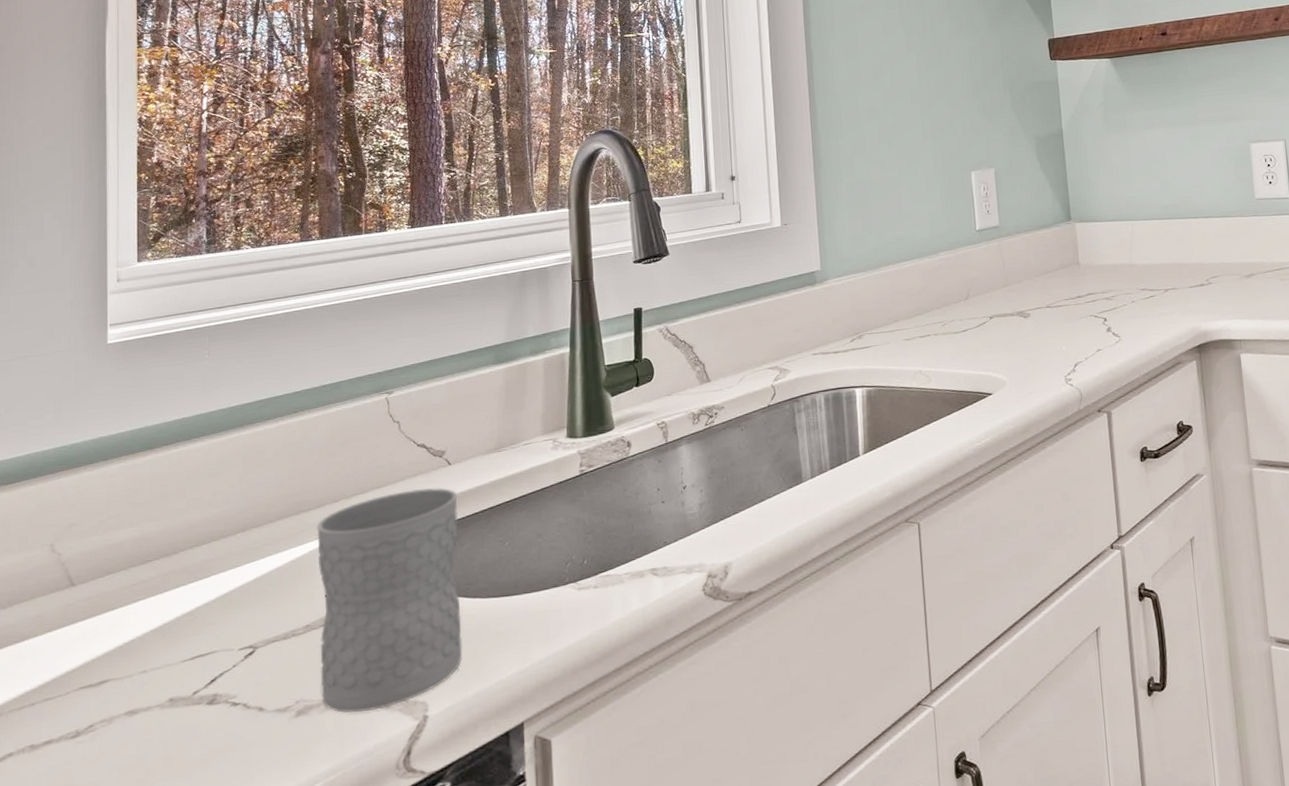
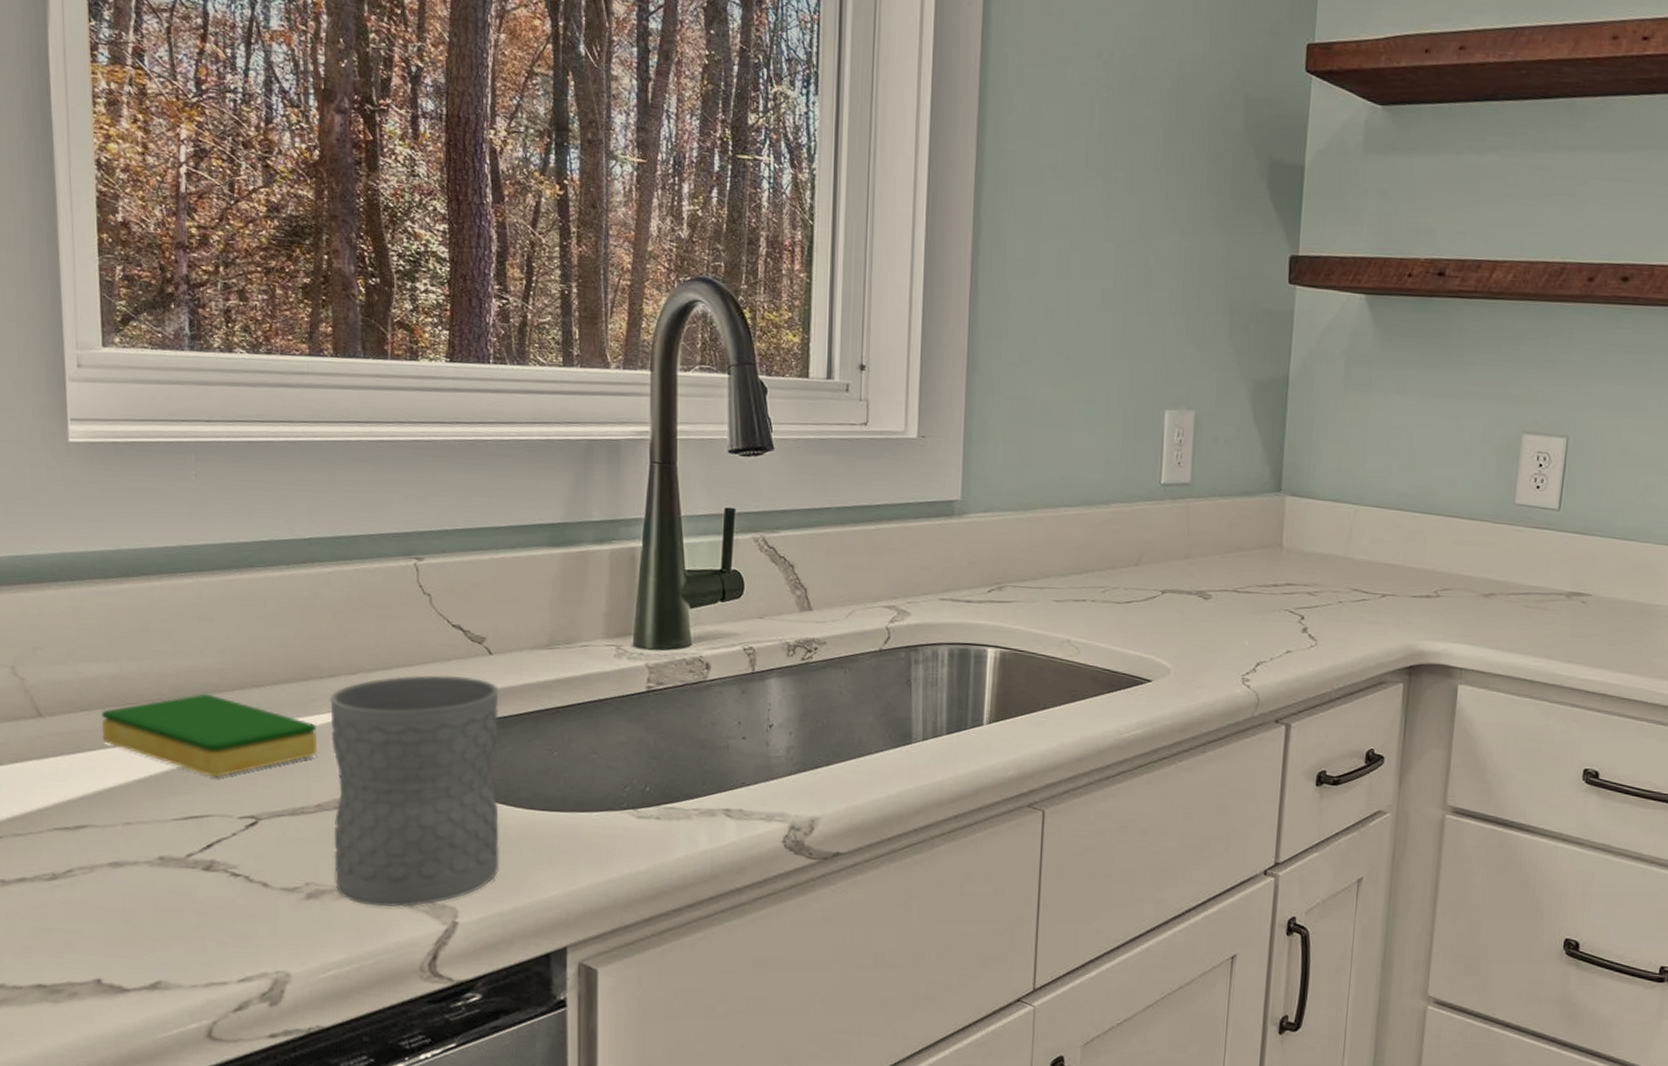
dish sponge: none [125,540,306,616] -> present [102,693,317,778]

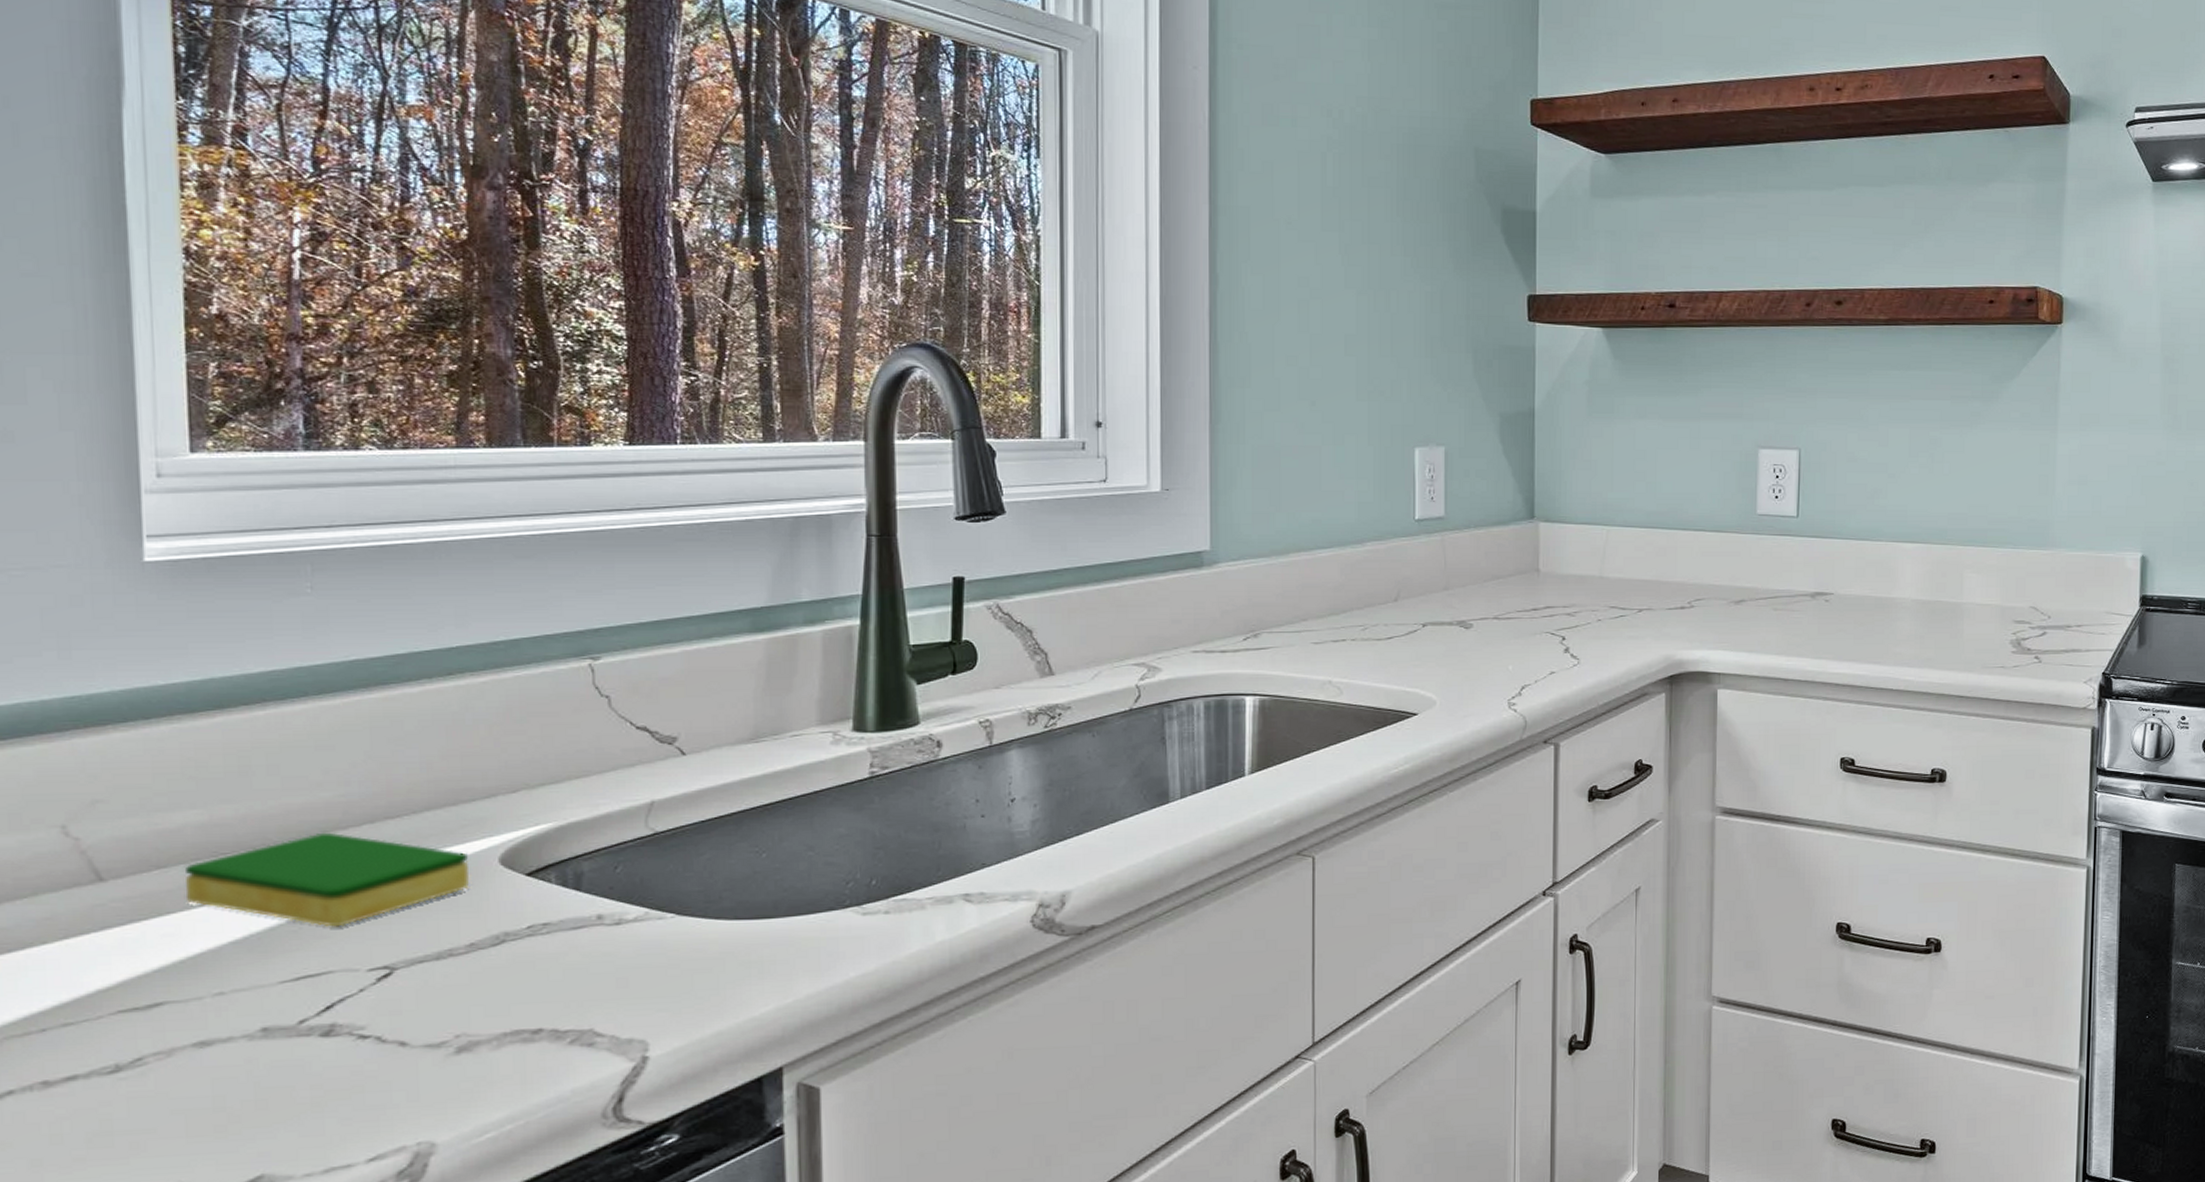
mug: present [328,674,499,907] -> none [483,782,699,1052]

